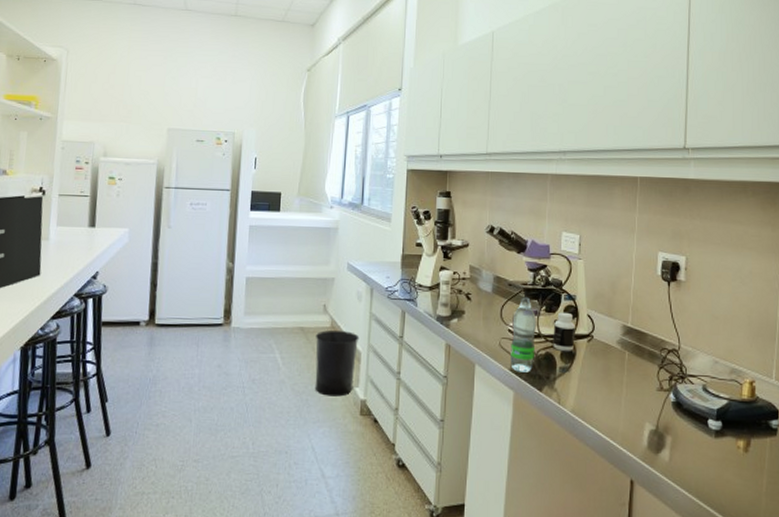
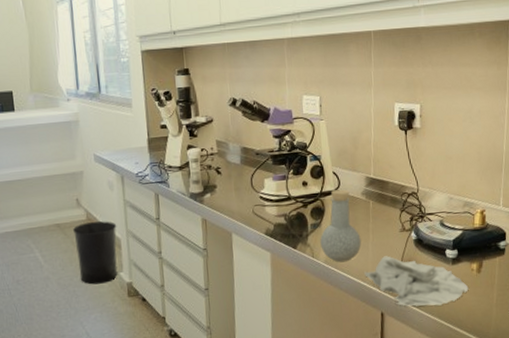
bottle: present [510,297,536,372] -> none [263,163,287,235]
medicine bottle: present [553,312,575,352] -> none [302,172,323,210]
flask: none [568,334,613,415] -> present [320,189,361,263]
tissue: none [613,415,734,483] -> present [363,256,469,307]

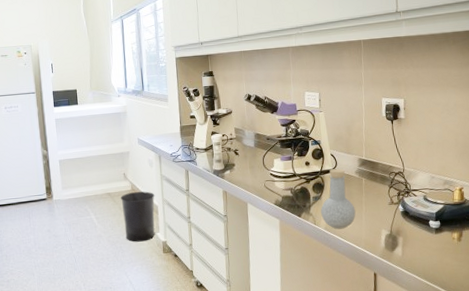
tissue: present [363,256,469,307] -> none [358,225,451,269]

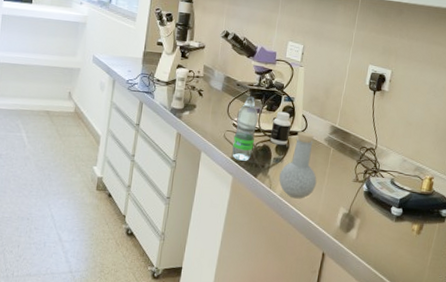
waste bin: present [121,191,155,242] -> none [56,115,100,173]
bottle: none [272,147,293,205] -> present [232,96,258,161]
medicine bottle: none [305,154,323,185] -> present [270,111,291,146]

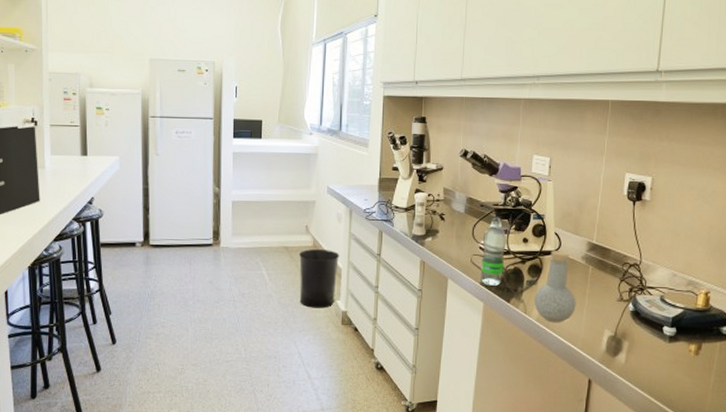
waste bin: none [56,115,100,173] -> present [299,248,340,308]
medicine bottle: present [270,111,291,146] -> none [521,230,543,267]

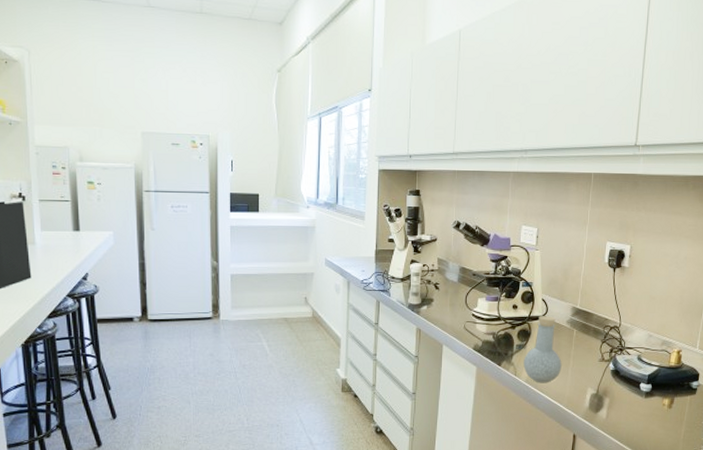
waste bin: present [299,248,340,308] -> none [299,319,339,377]
bottle: present [481,217,506,286] -> none [474,285,497,350]

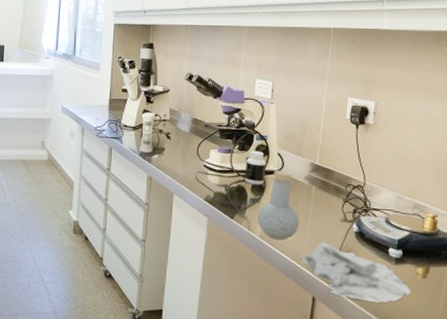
medicine bottle: none [511,297,531,332] -> present [244,150,266,186]
tissue: none [561,382,659,434] -> present [298,242,411,303]

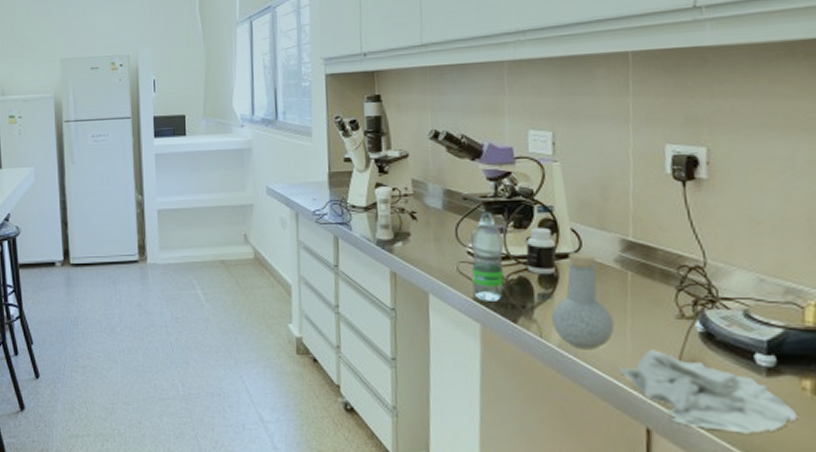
bottle: none [205,137,230,202] -> present [471,212,504,301]

